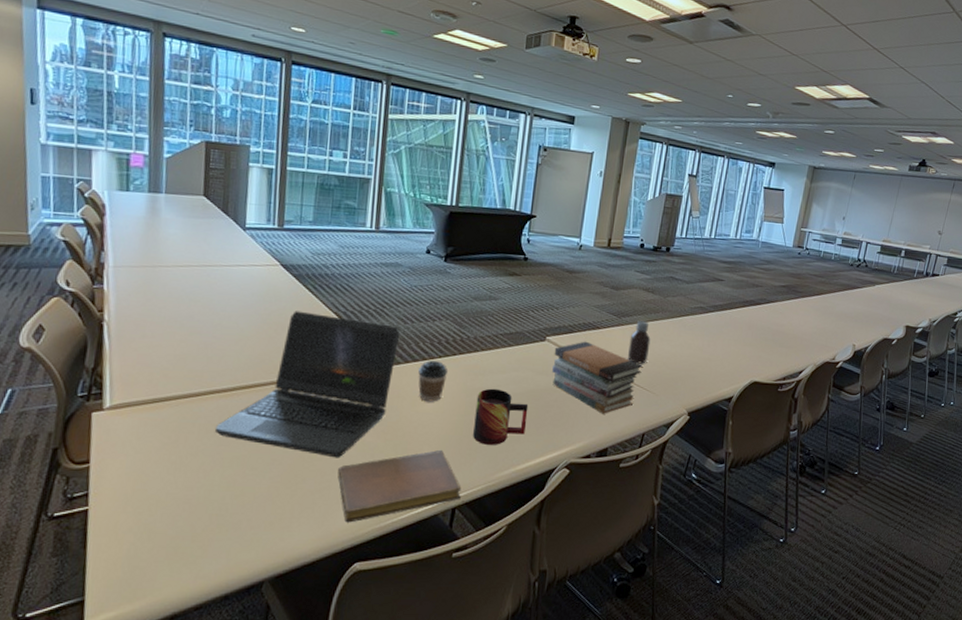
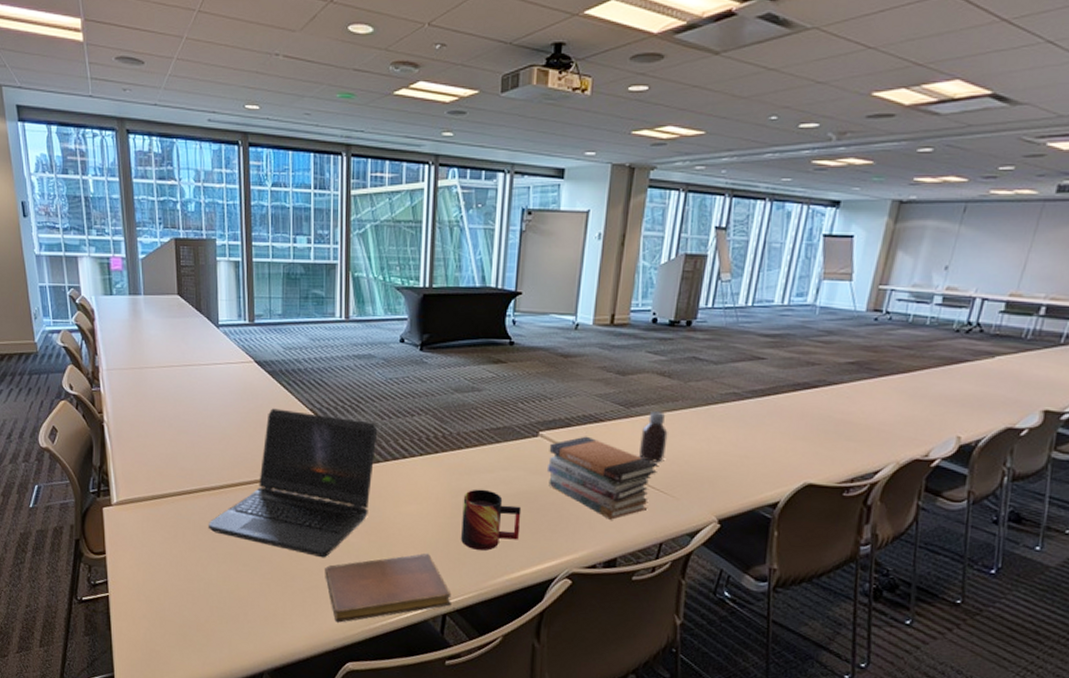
coffee cup: present [418,360,449,402] -> none [399,459,431,503]

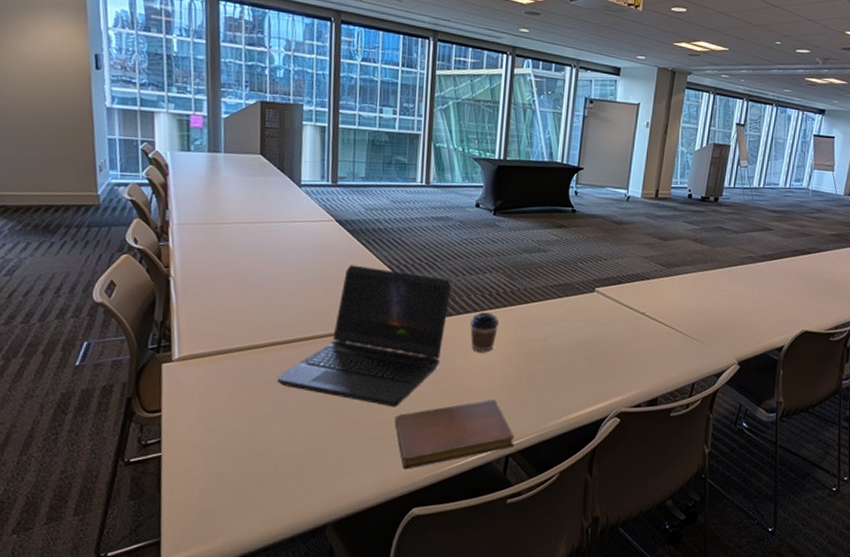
coffee cup: none [399,459,431,503] -> present [470,312,500,353]
mug: present [461,489,522,551] -> none [525,339,579,395]
book stack: present [546,436,658,520] -> none [601,292,691,364]
bottle: present [639,411,668,463] -> none [677,271,700,314]

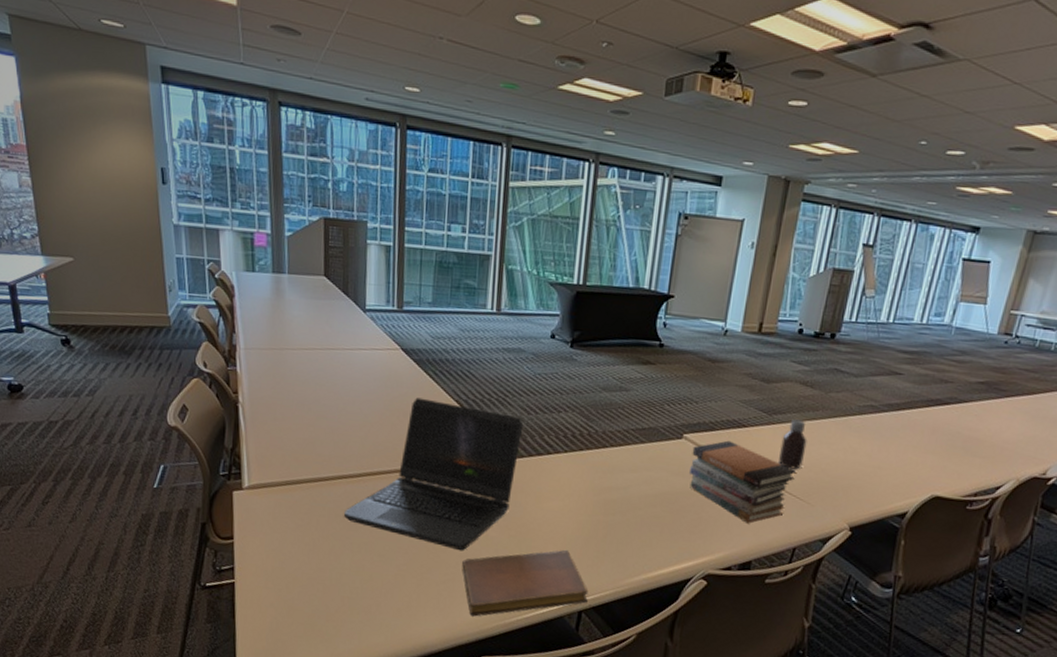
coffee cup: present [470,312,500,353] -> none [542,455,575,500]
book stack: none [601,292,691,364] -> present [688,440,796,524]
bottle: none [677,271,700,314] -> present [779,419,807,470]

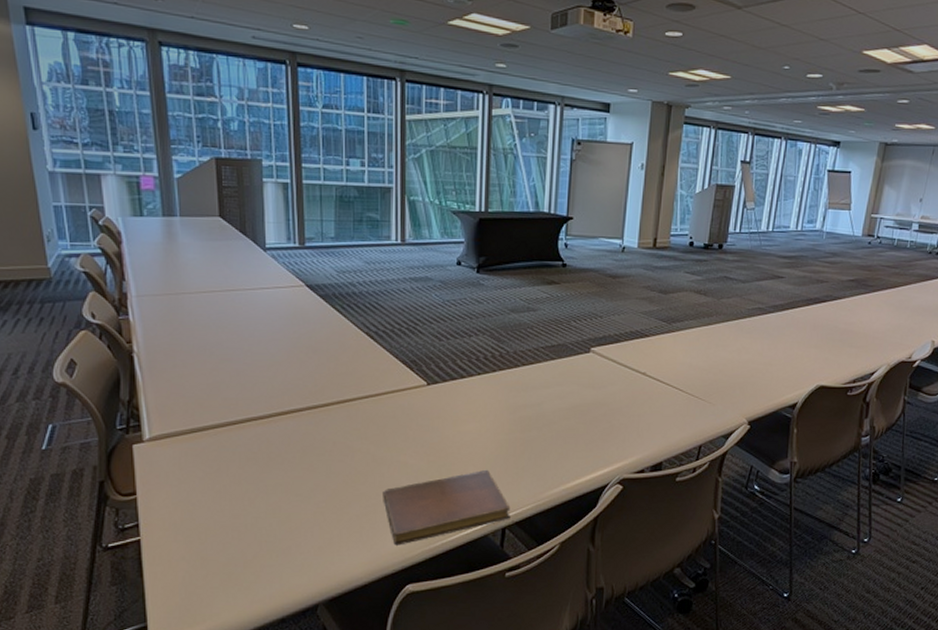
laptop computer: present [343,397,524,551] -> none [255,333,436,482]
book stack: present [688,440,796,524] -> none [598,350,696,427]
bottle: present [779,419,807,470] -> none [680,326,705,372]

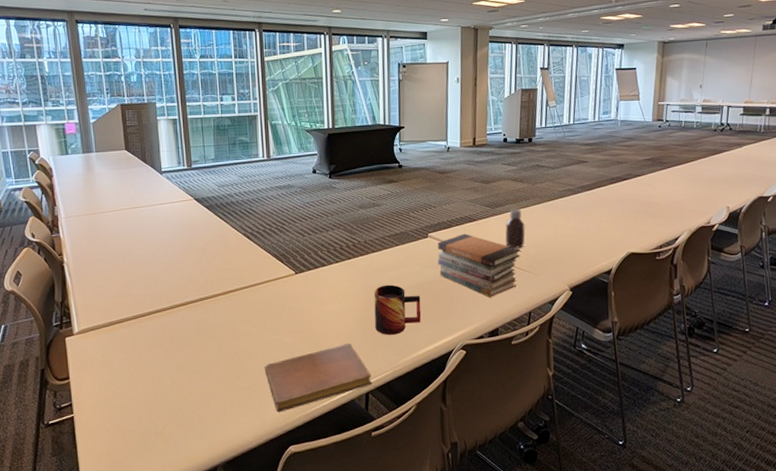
mug: none [519,404,576,463] -> present [374,284,422,335]
book stack: none [598,350,696,427] -> present [437,233,521,298]
bottle: none [680,326,705,372] -> present [505,209,525,249]

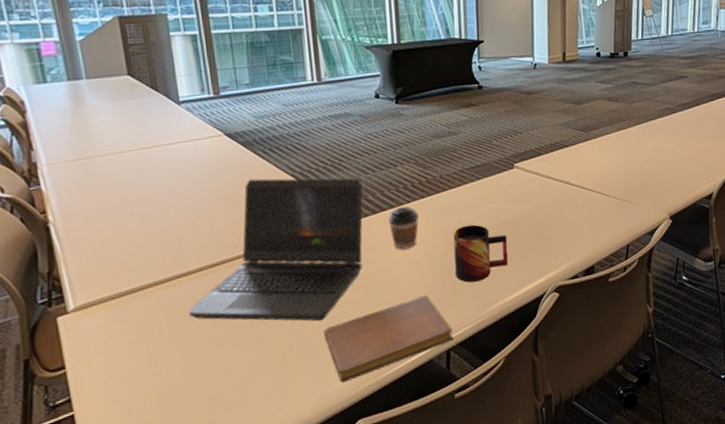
laptop computer: none [161,236,301,358] -> present [188,178,363,322]
coffee cup: none [320,266,346,302] -> present [388,206,420,250]
book stack: present [437,233,521,298] -> none [524,161,617,232]
bottle: present [505,209,525,249] -> none [600,131,622,176]

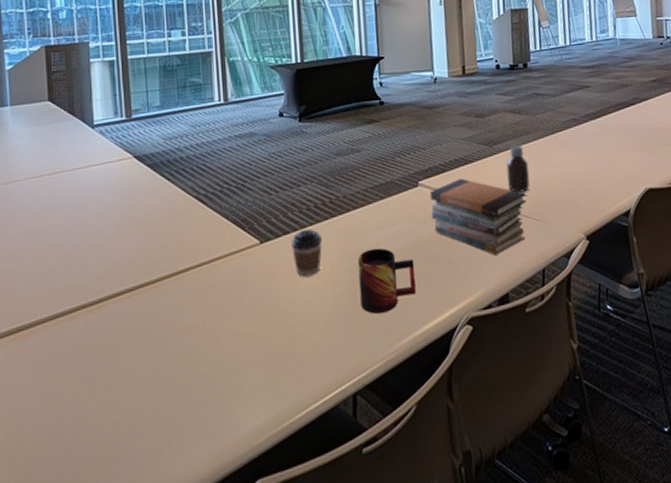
laptop computer: present [188,178,363,322] -> none [85,199,266,359]
notebook: present [324,294,454,383] -> none [223,328,360,433]
book stack: none [524,161,617,232] -> present [429,178,527,256]
bottle: none [600,131,622,176] -> present [506,145,530,193]

